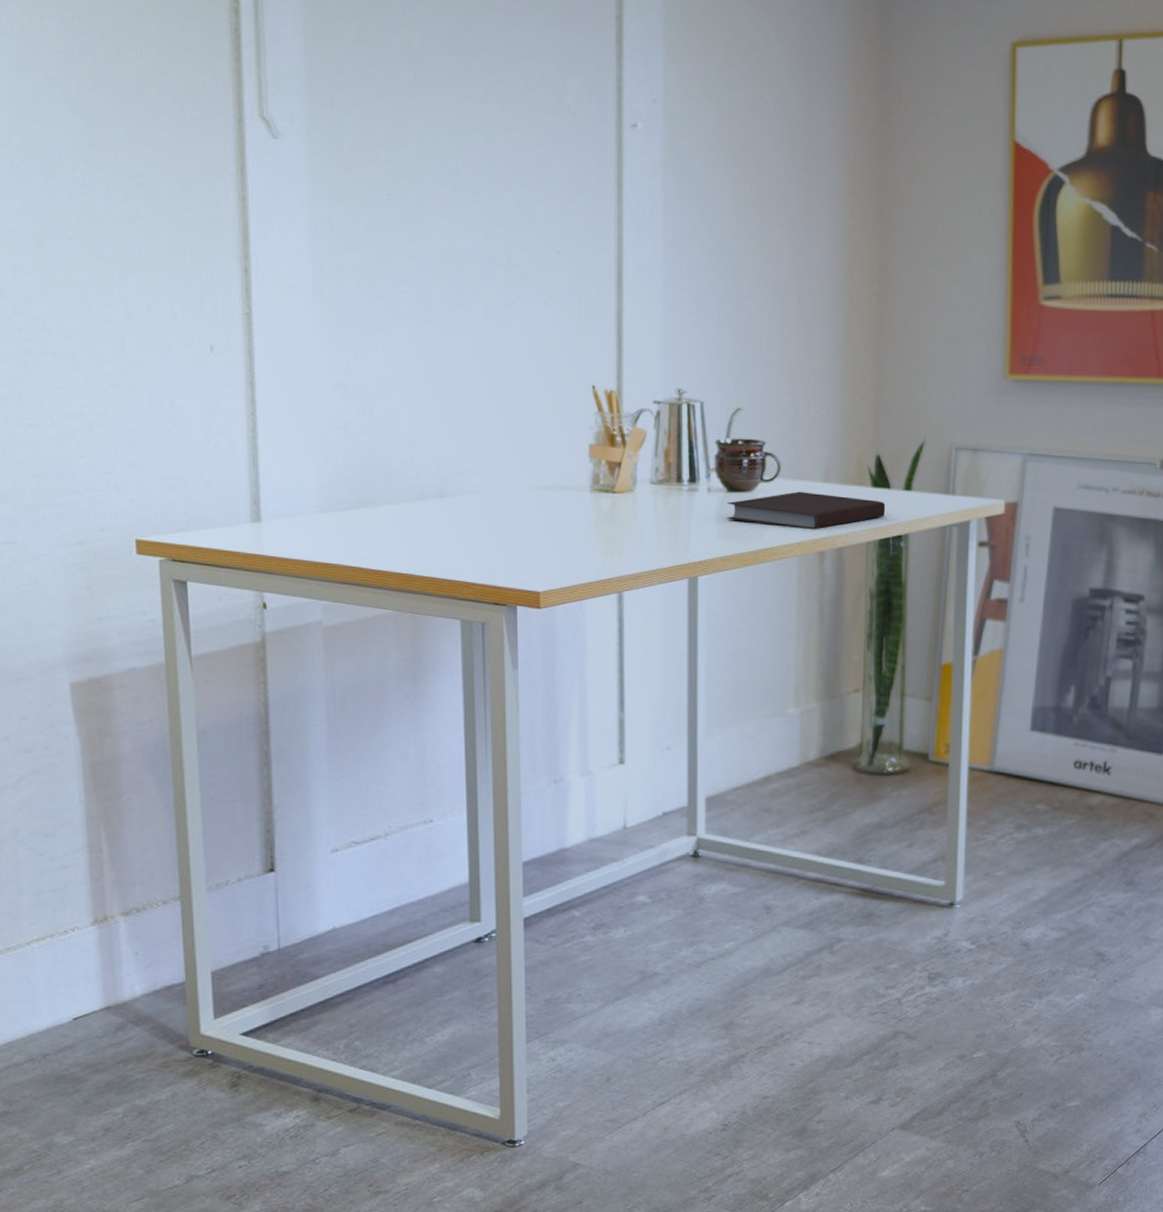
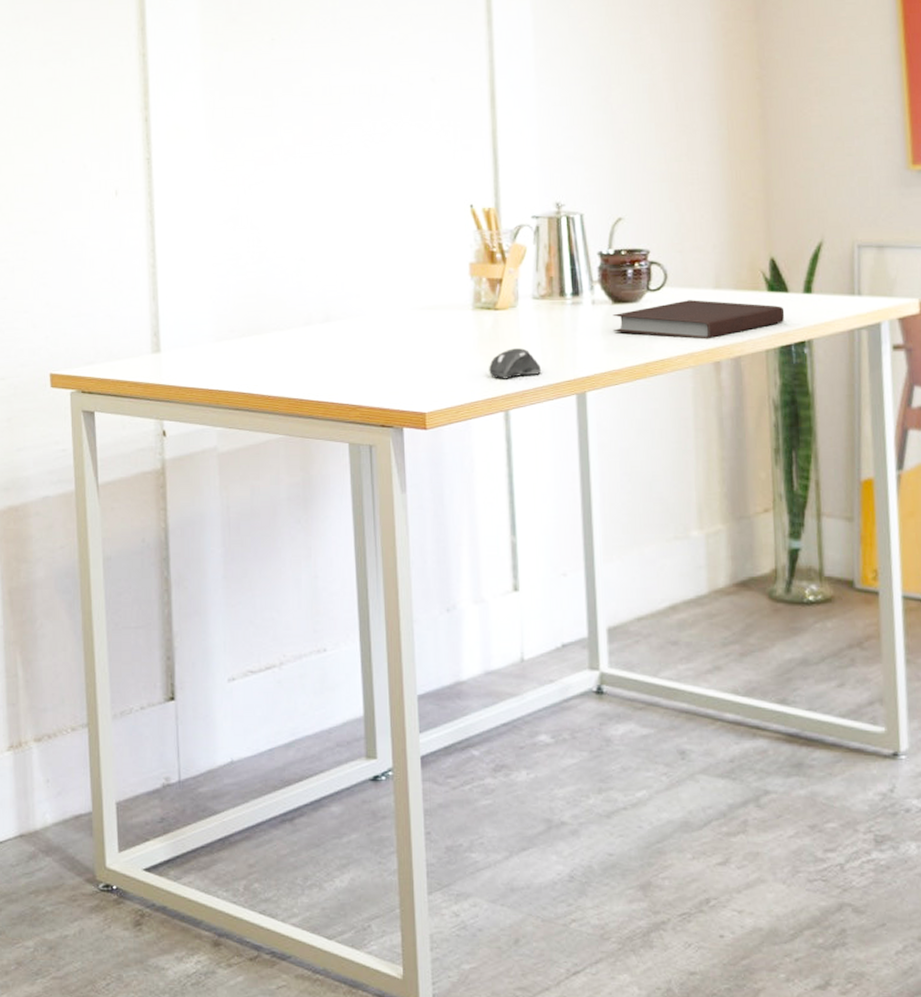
computer mouse: none [605,532,655,562] -> present [489,348,541,379]

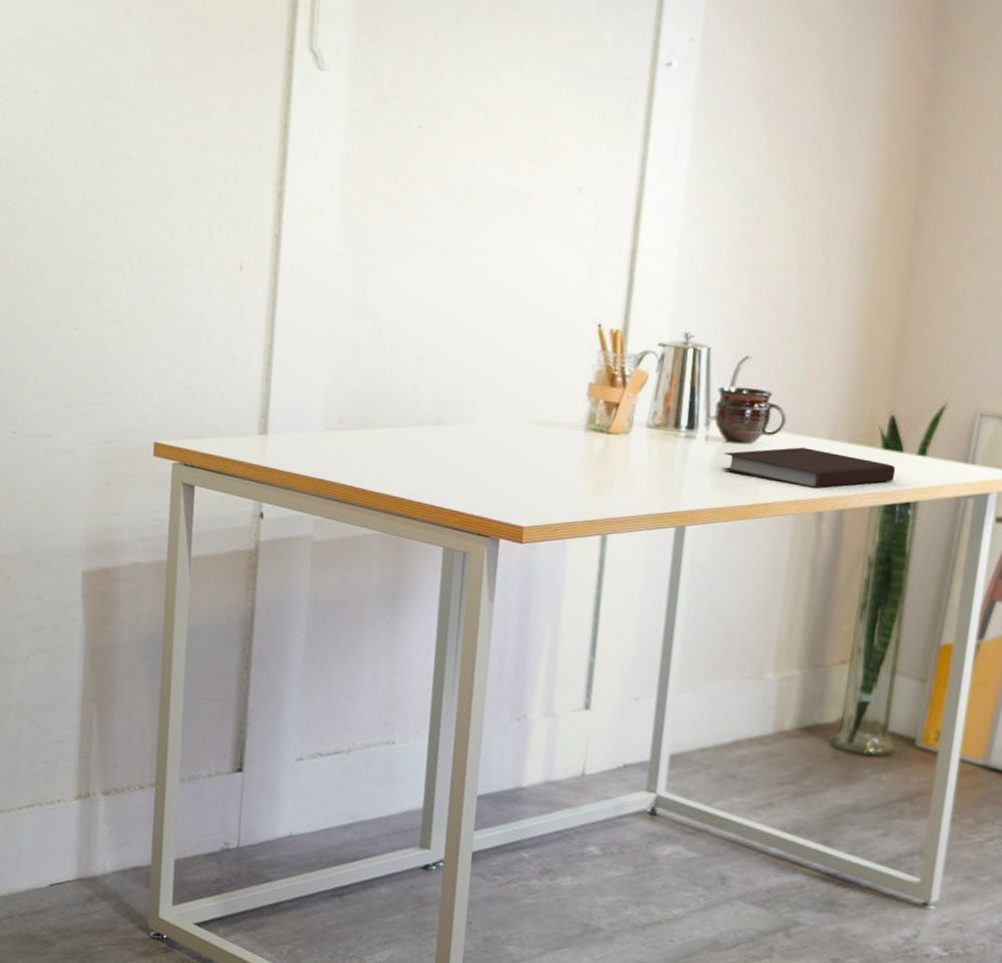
computer mouse: present [489,348,541,379] -> none [592,474,645,504]

